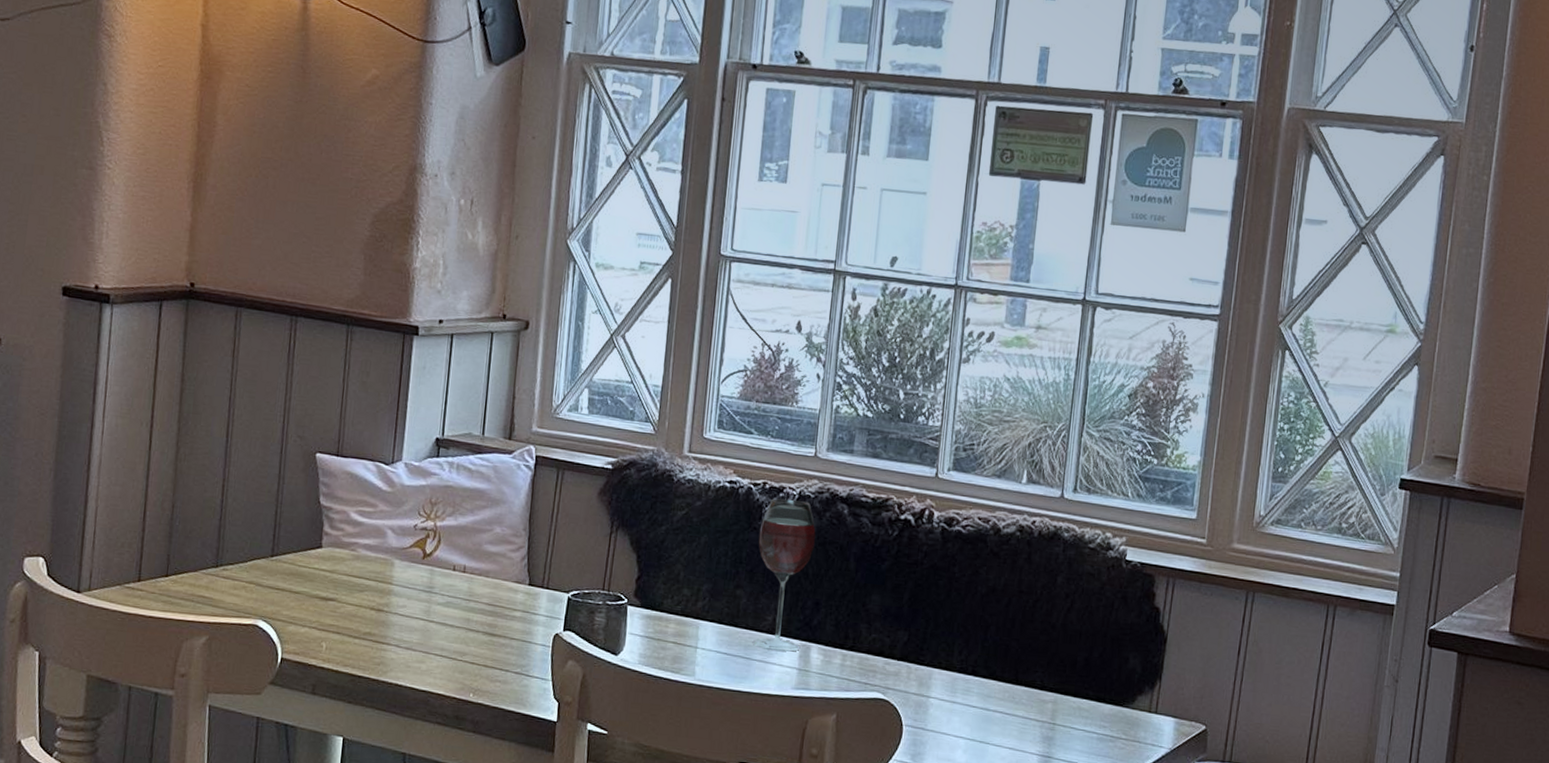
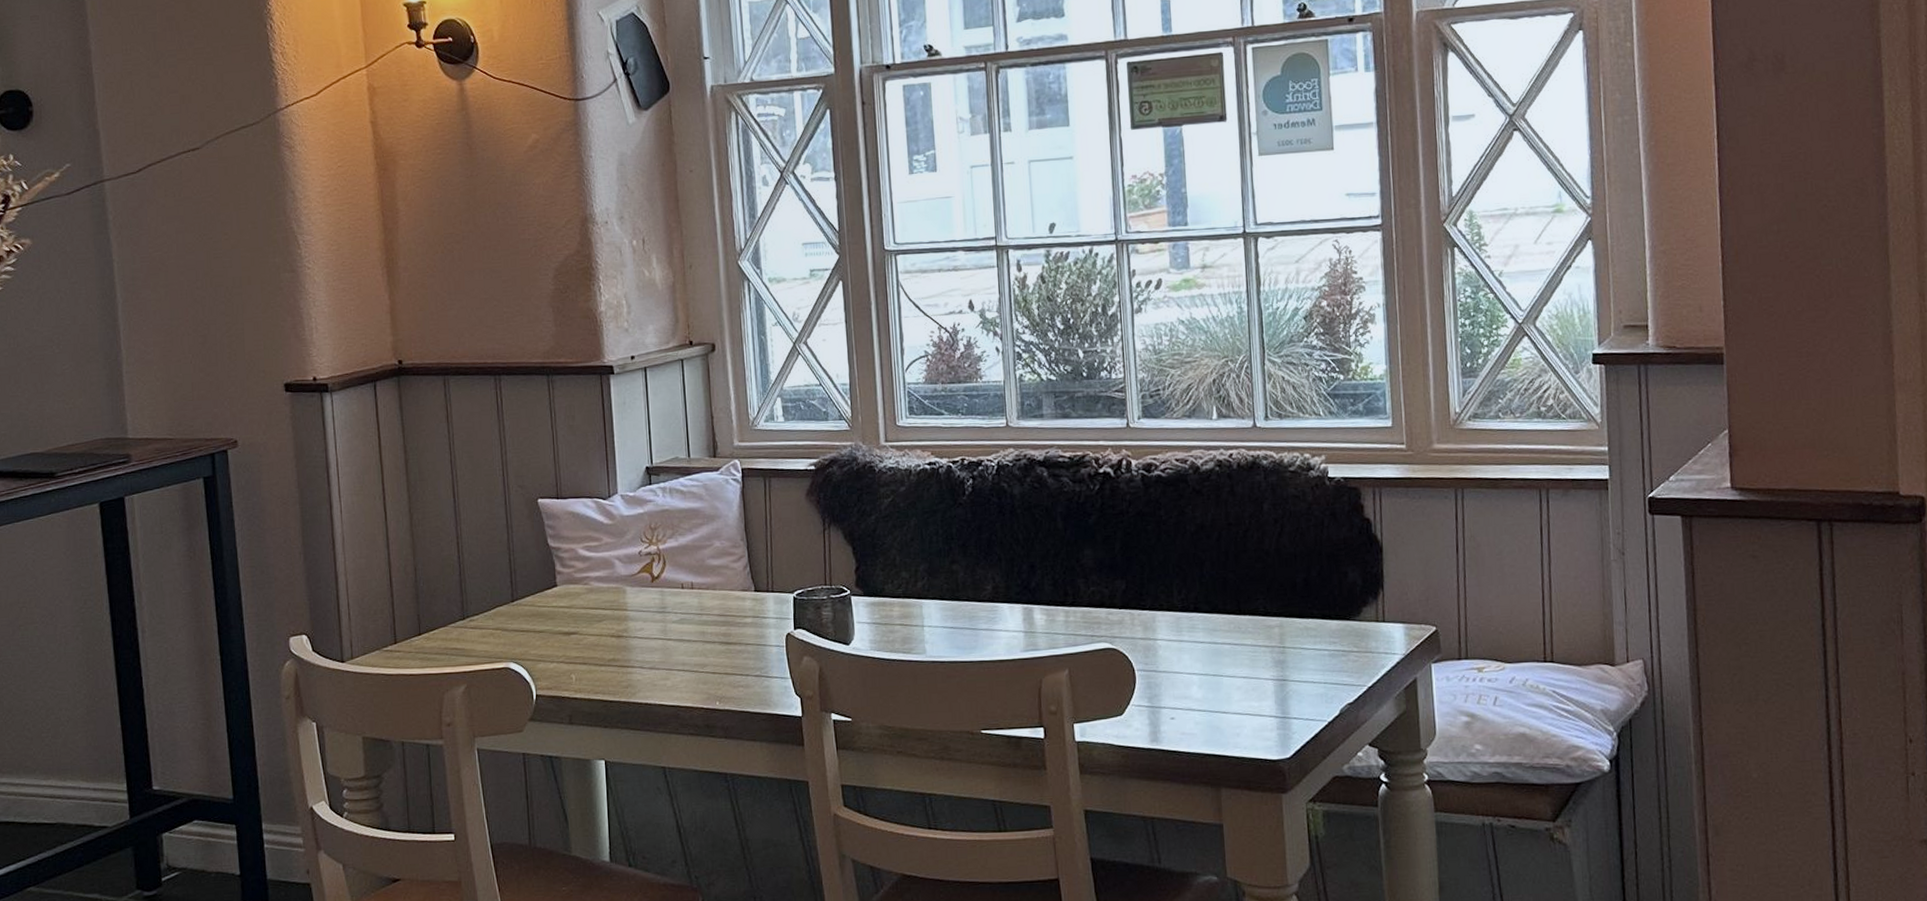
wineglass: present [753,498,816,652] -> none [965,471,1023,618]

